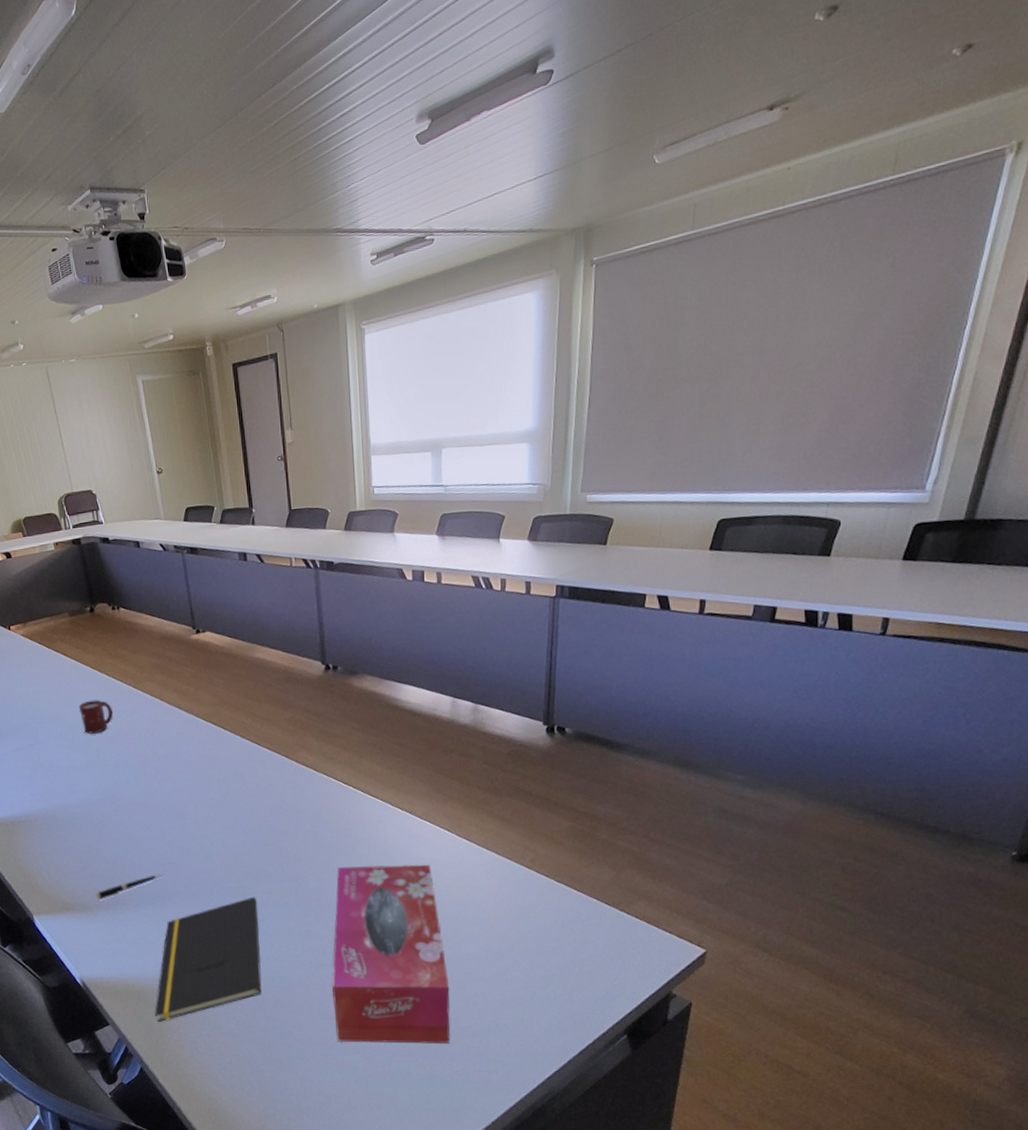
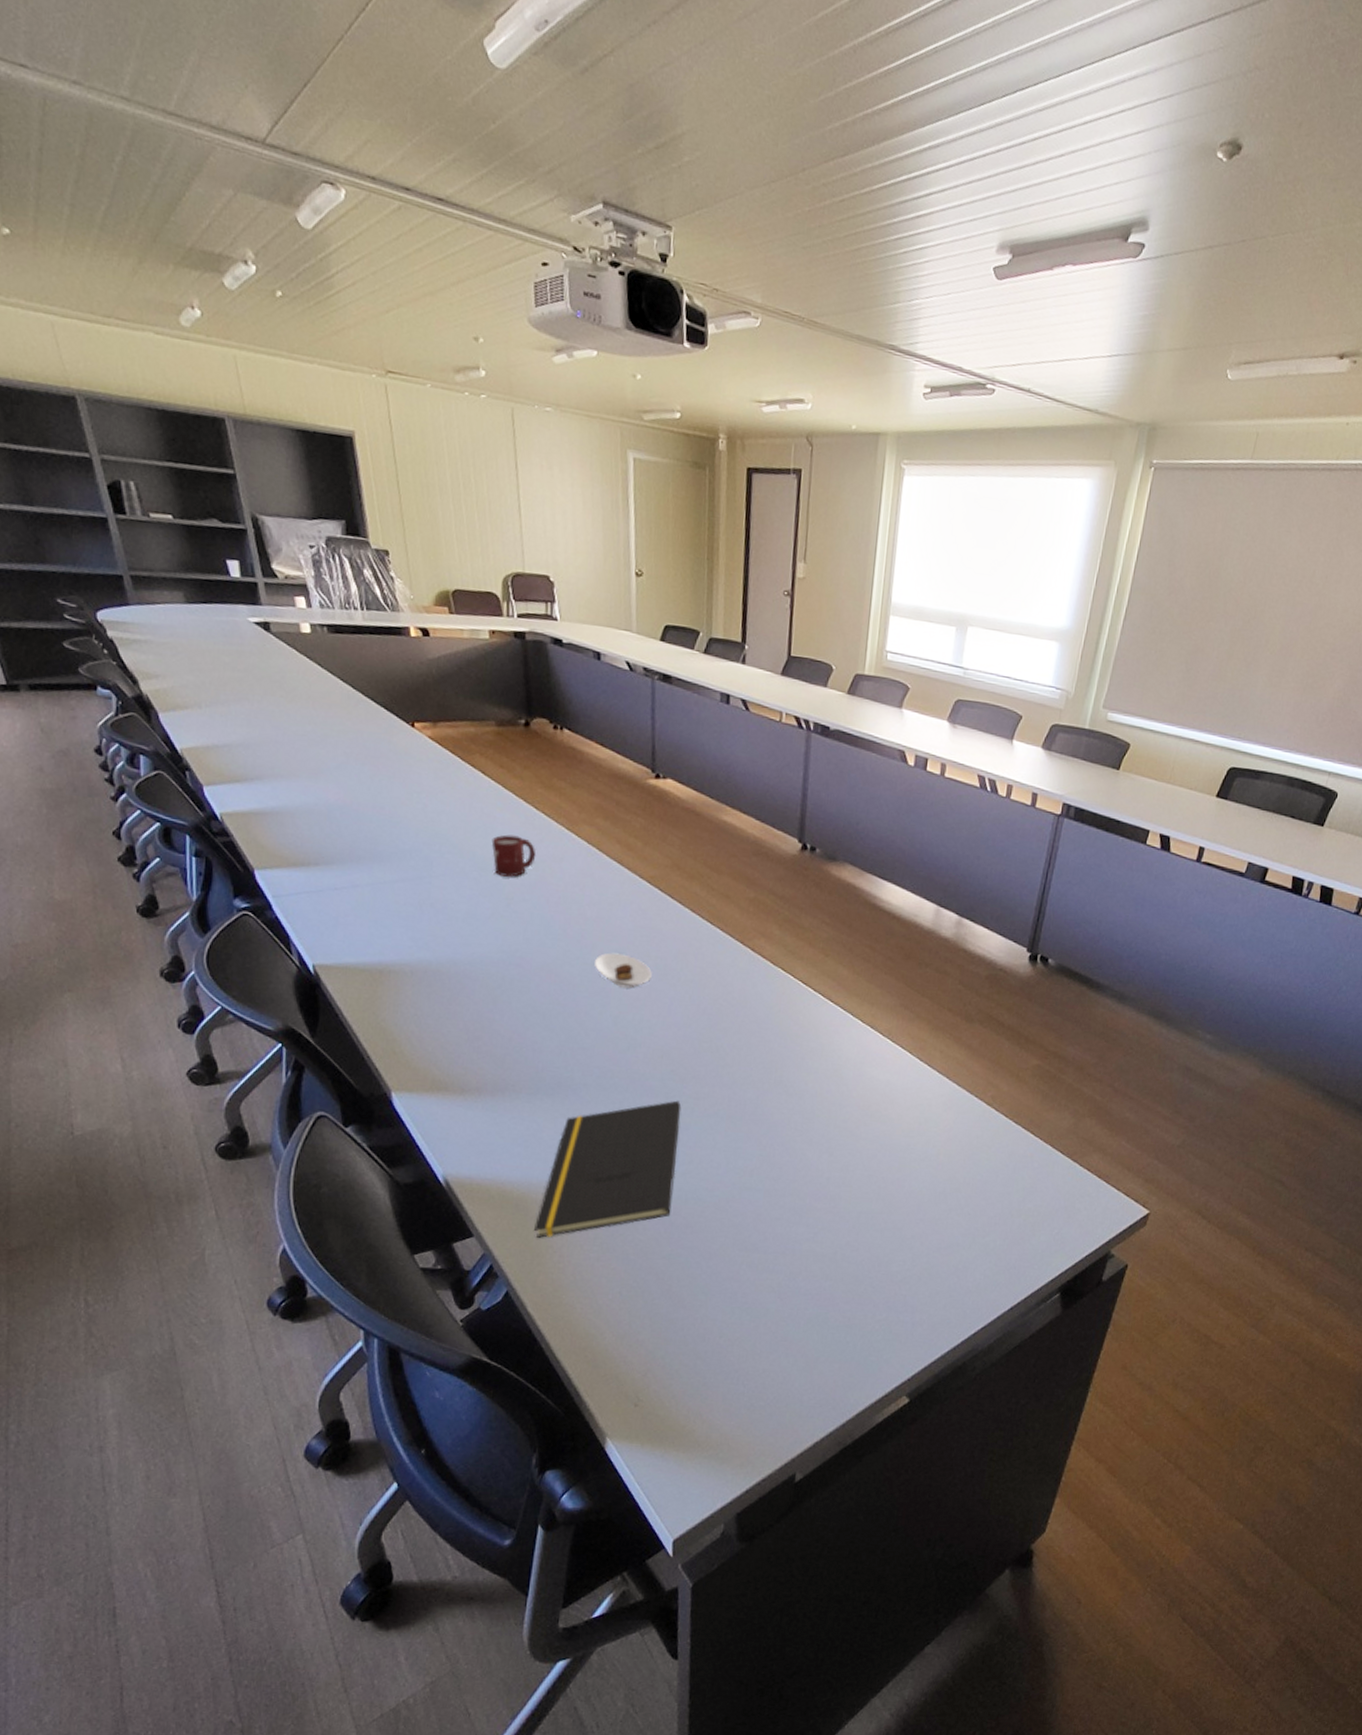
pen: present [96,874,164,901] -> none [479,1060,571,1083]
saucer: none [171,781,217,809] -> present [595,952,652,989]
tissue box: present [331,864,450,1044] -> none [750,1078,886,1289]

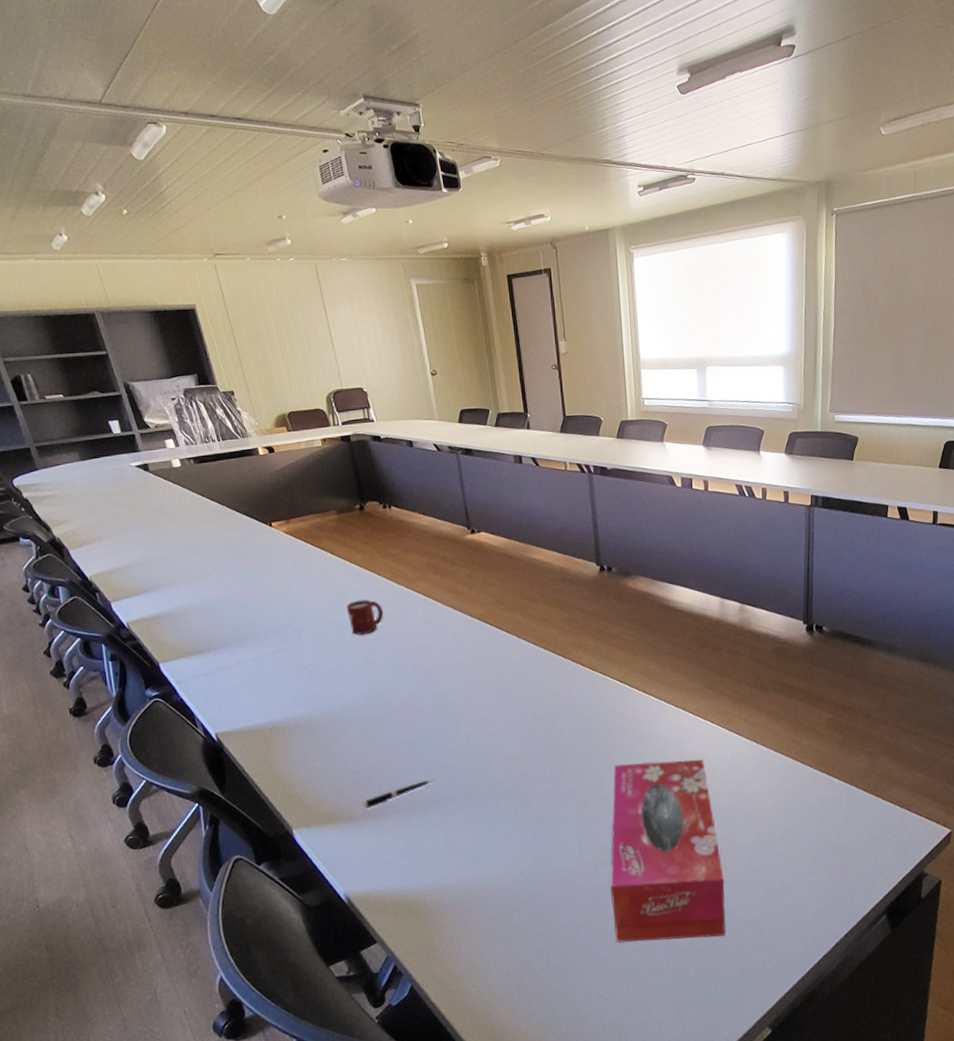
pen: none [479,1060,571,1083] -> present [363,779,437,810]
notepad: present [534,1100,682,1238] -> none [426,798,540,935]
saucer: present [595,952,652,989] -> none [444,682,493,711]
tissue box: none [750,1078,886,1289] -> present [609,759,726,943]

